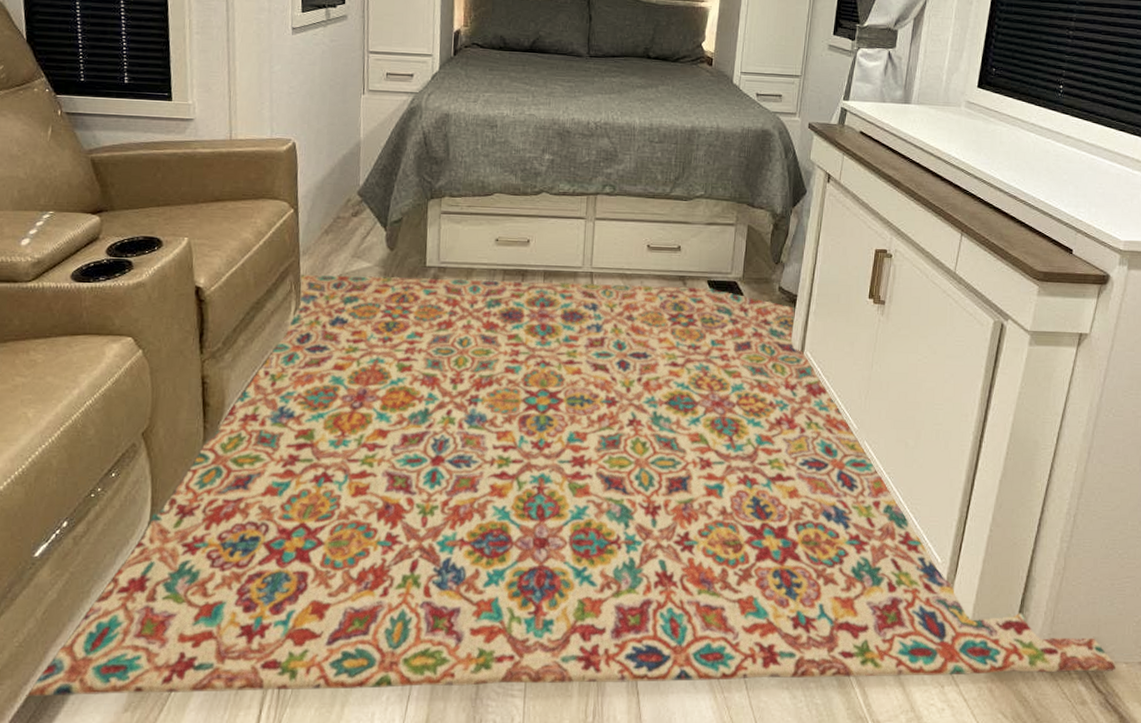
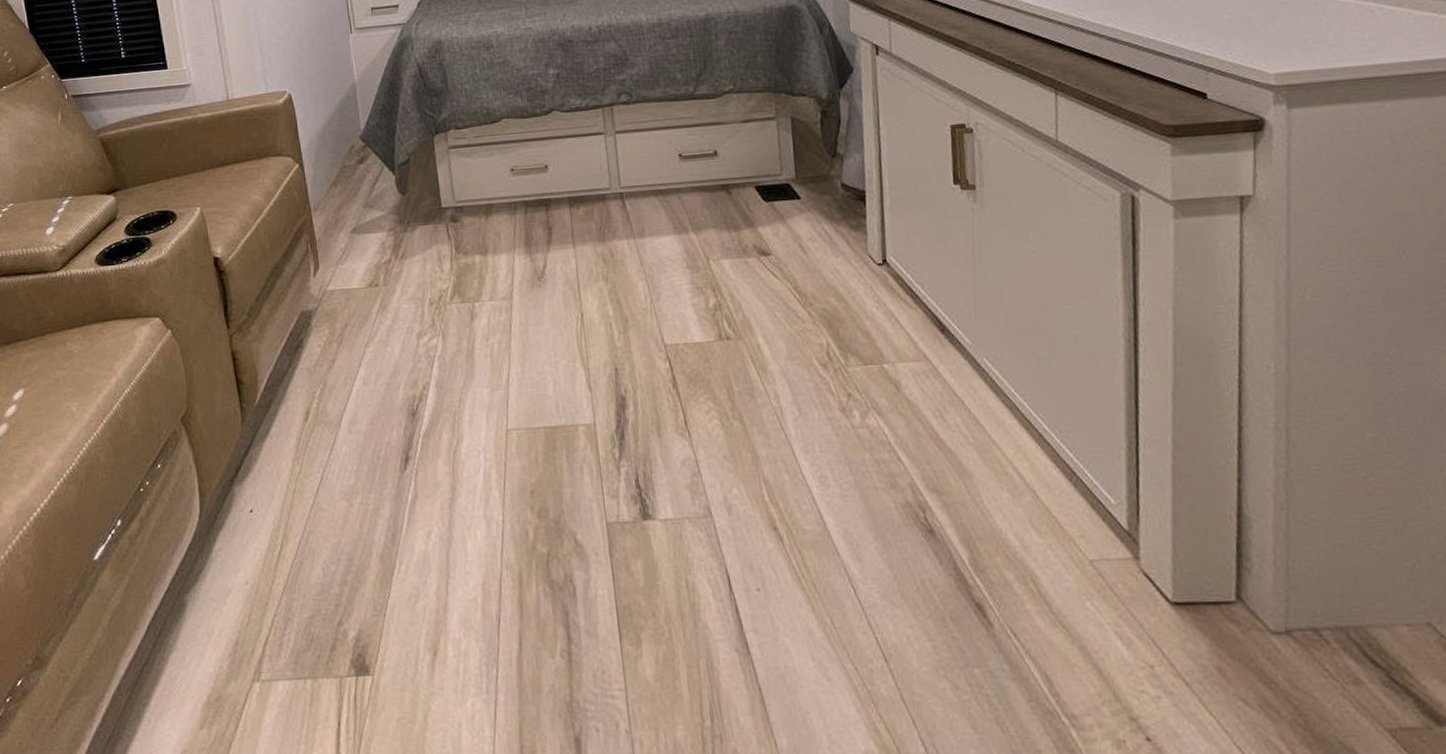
rug: present [25,275,1116,696] -> none [102,194,1395,714]

